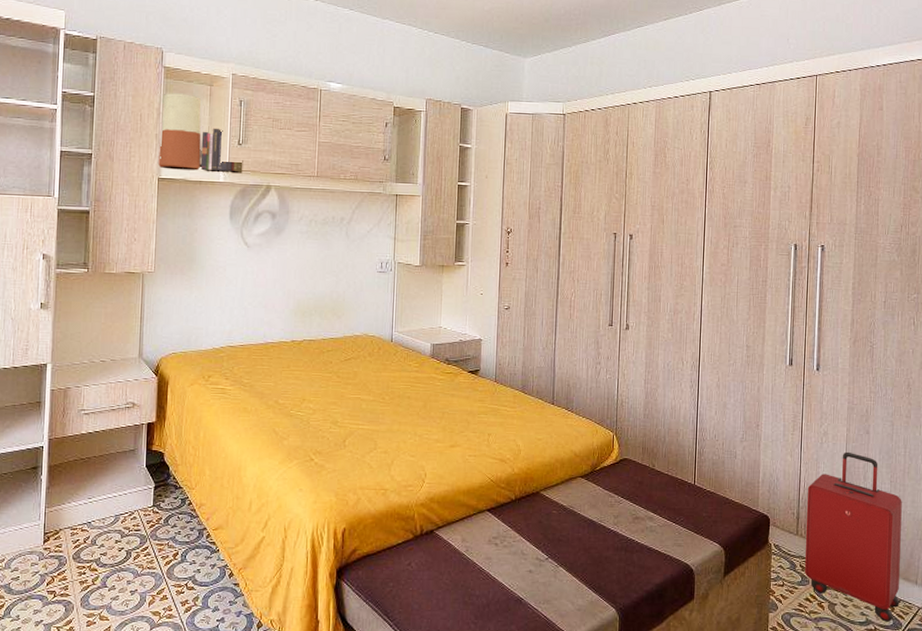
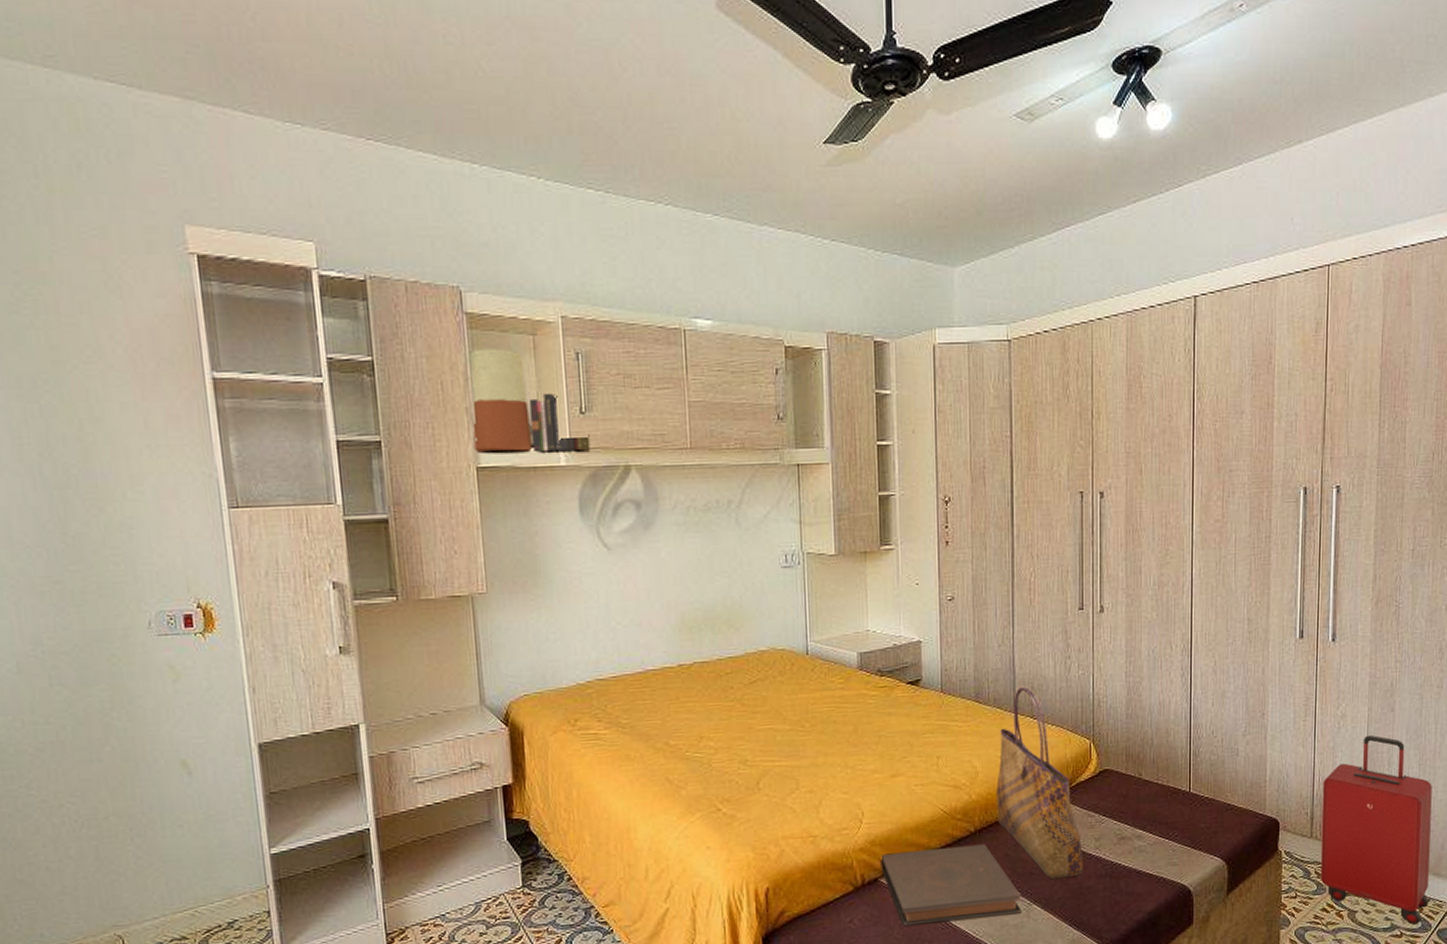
book: none [437,510,551,575] -> present [880,844,1022,927]
tote bag: none [534,383,603,547] -> present [997,686,1083,880]

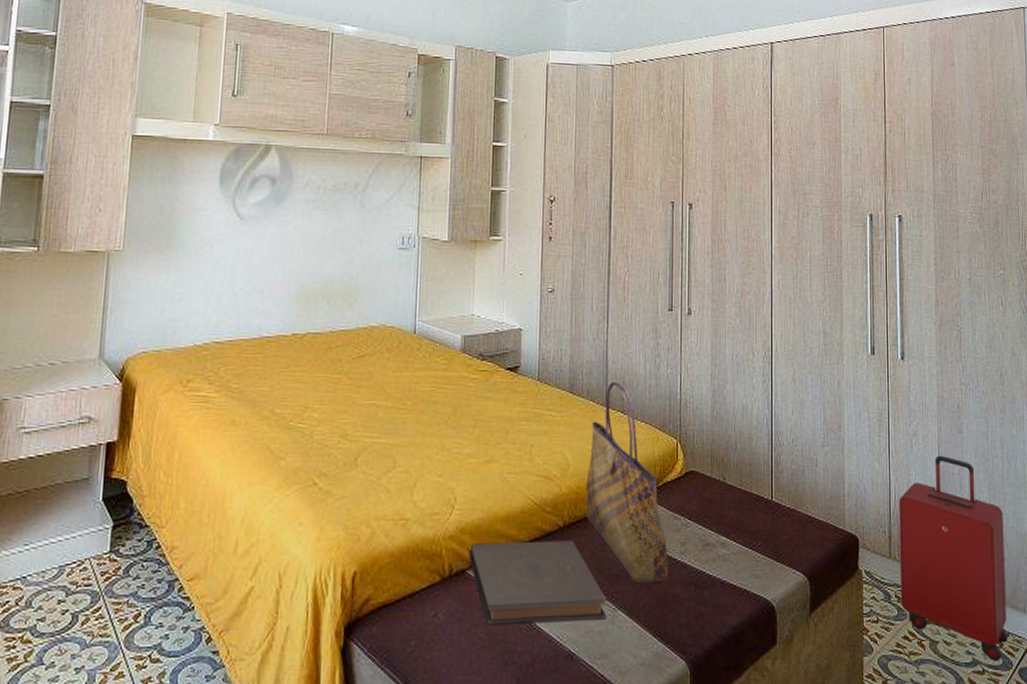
vase: present [470,349,532,455] -> none [133,34,189,127]
books: present [530,393,591,454] -> none [186,76,238,131]

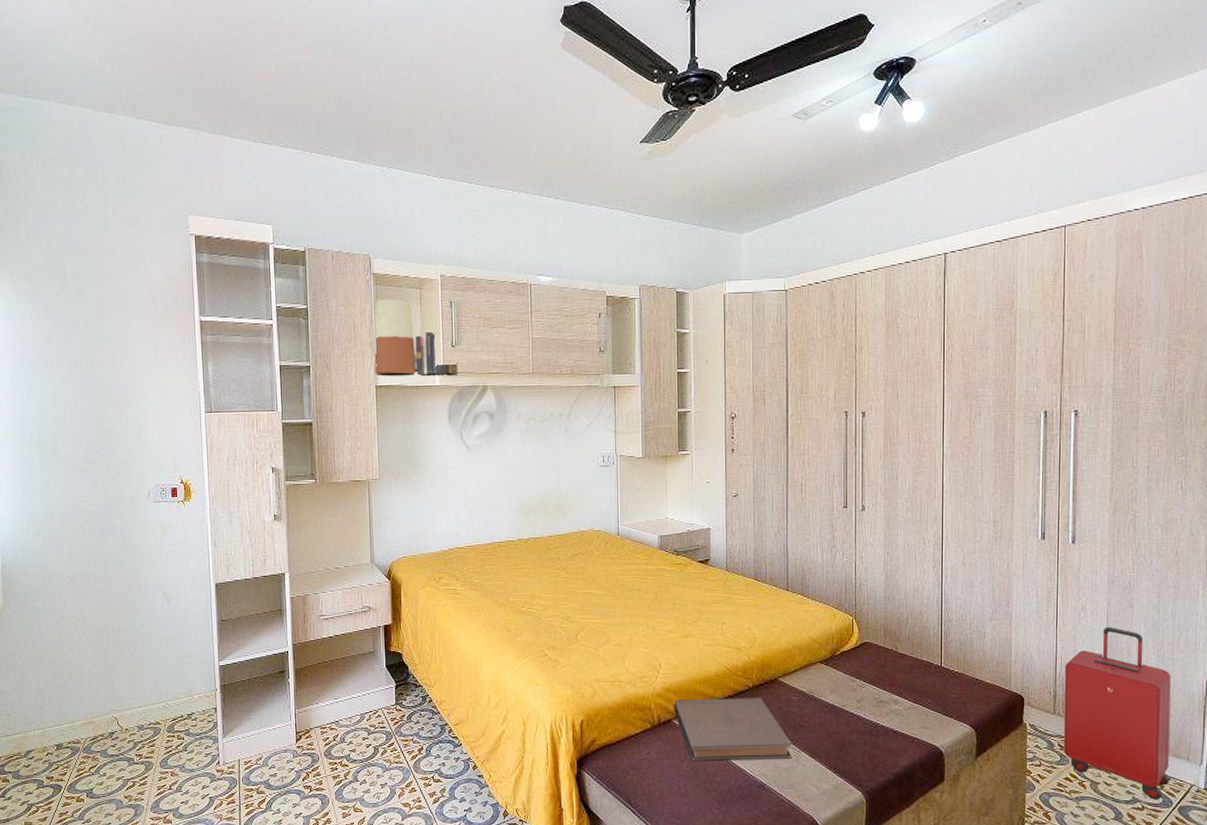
vase: none [133,34,189,127] -> present [374,299,416,377]
books: none [186,76,238,131] -> present [416,331,458,377]
tote bag: present [586,381,668,584] -> none [772,569,846,732]

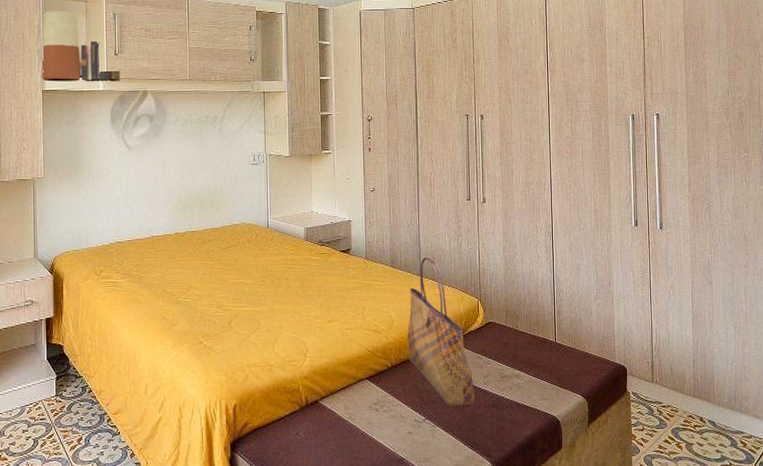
book: present [674,698,792,762] -> none [320,377,428,440]
tote bag: none [772,569,846,732] -> present [407,256,475,407]
suitcase: present [1063,626,1171,800] -> none [659,302,751,457]

